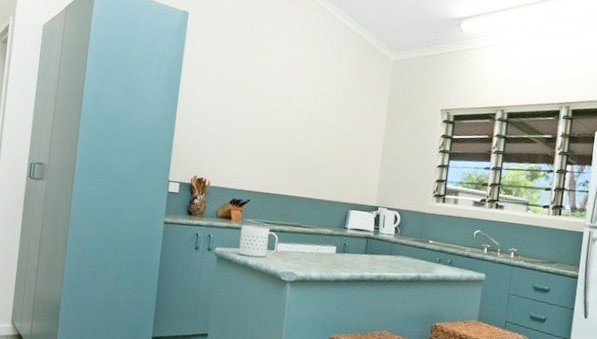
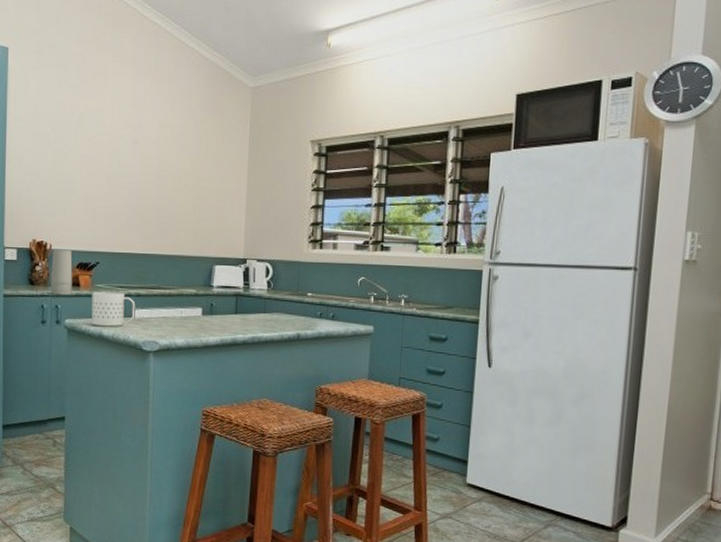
canister: none [205,185,227,227] -> present [50,249,73,295]

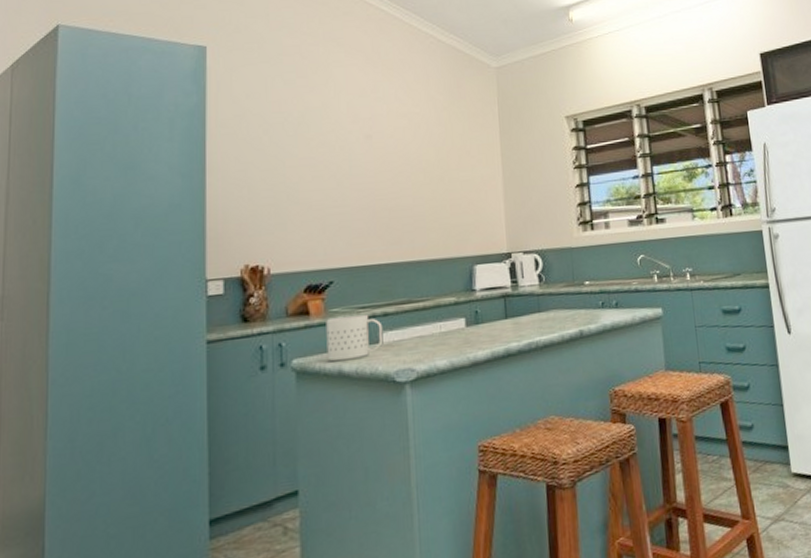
canister: present [50,249,73,295] -> none [270,271,300,330]

